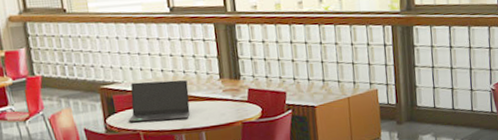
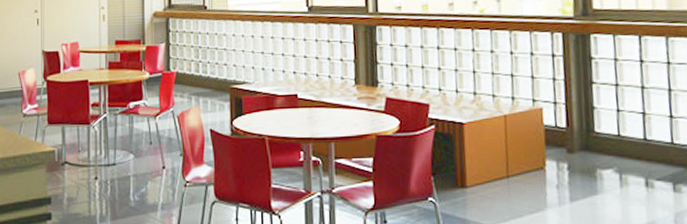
laptop: present [128,80,190,123] -> none [255,83,321,127]

